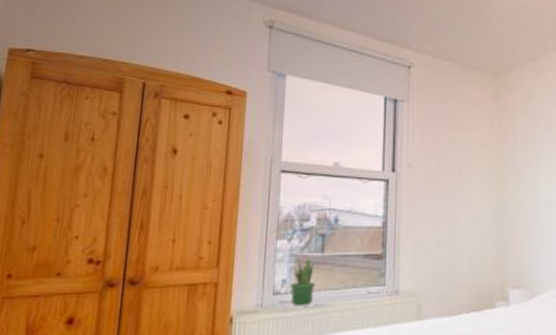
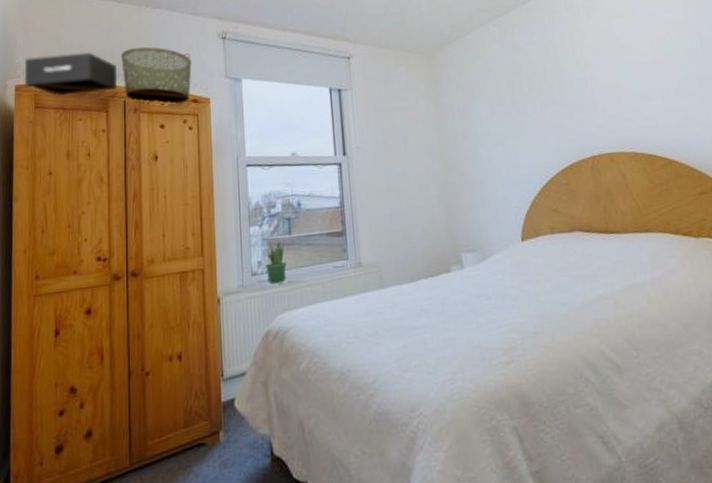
box: none [21,18,139,69] -> present [24,52,117,96]
basket: none [145,23,230,93] -> present [120,46,192,105]

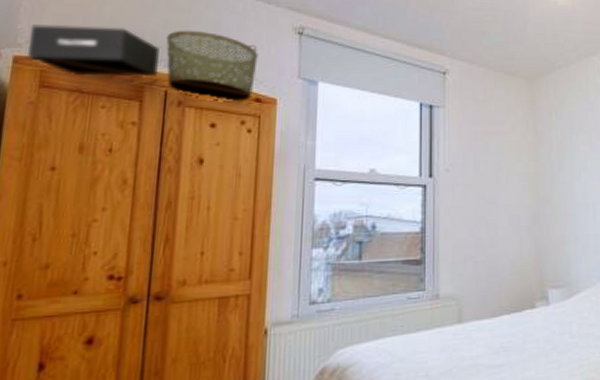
planter: present [265,240,287,285] -> none [327,266,353,315]

